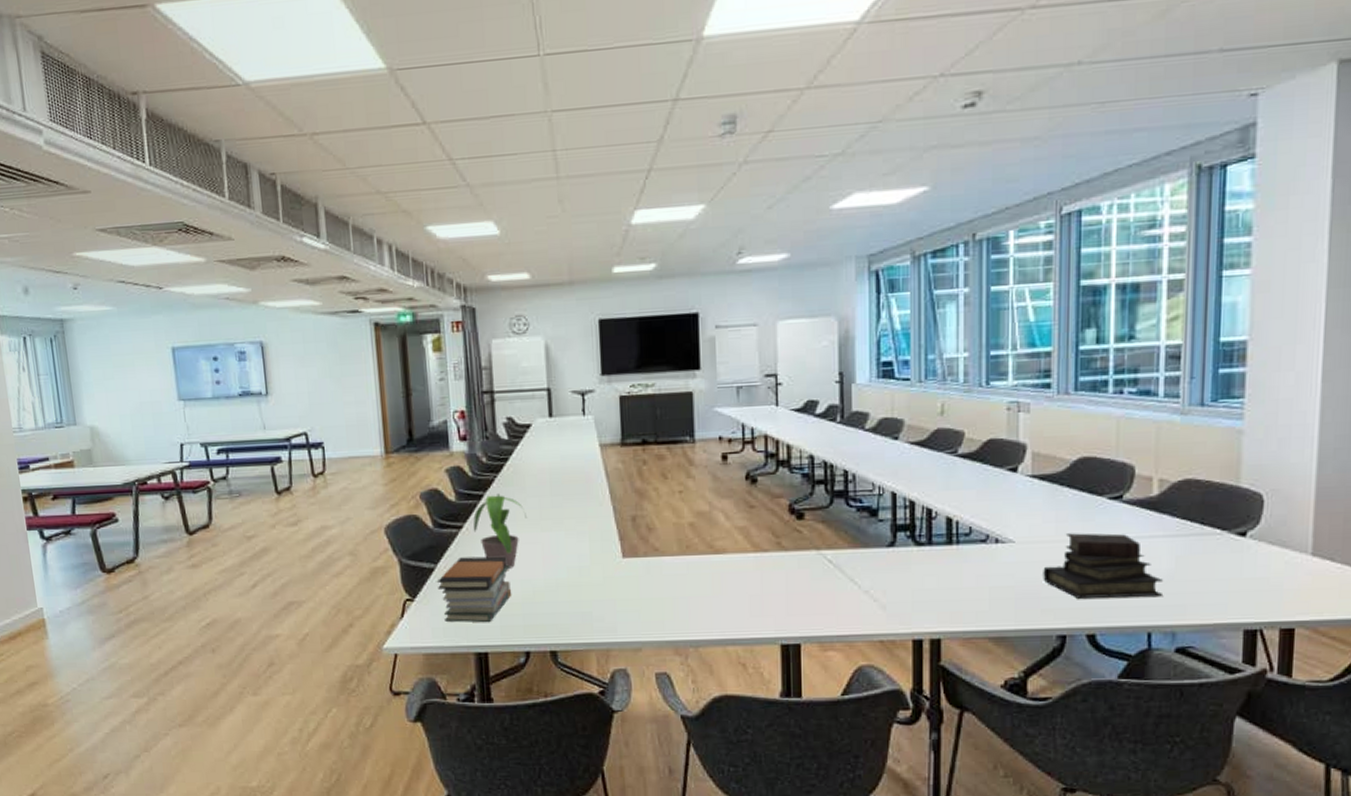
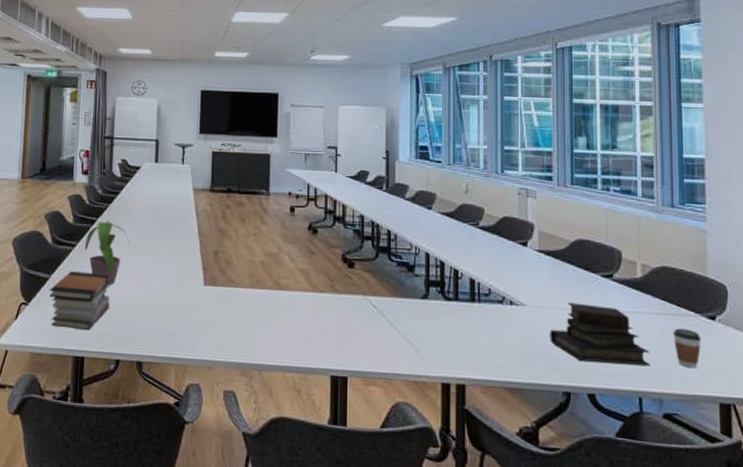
coffee cup: none [1192,549,1228,594] -> present [672,328,702,369]

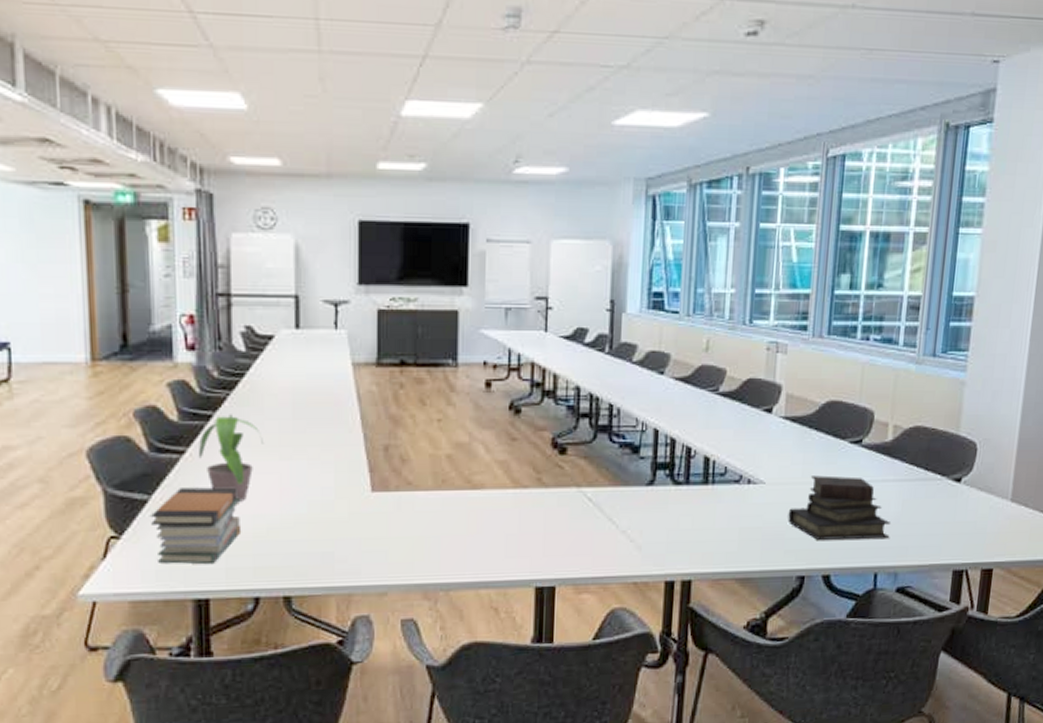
coffee cup: present [672,328,702,369] -> none [916,494,945,537]

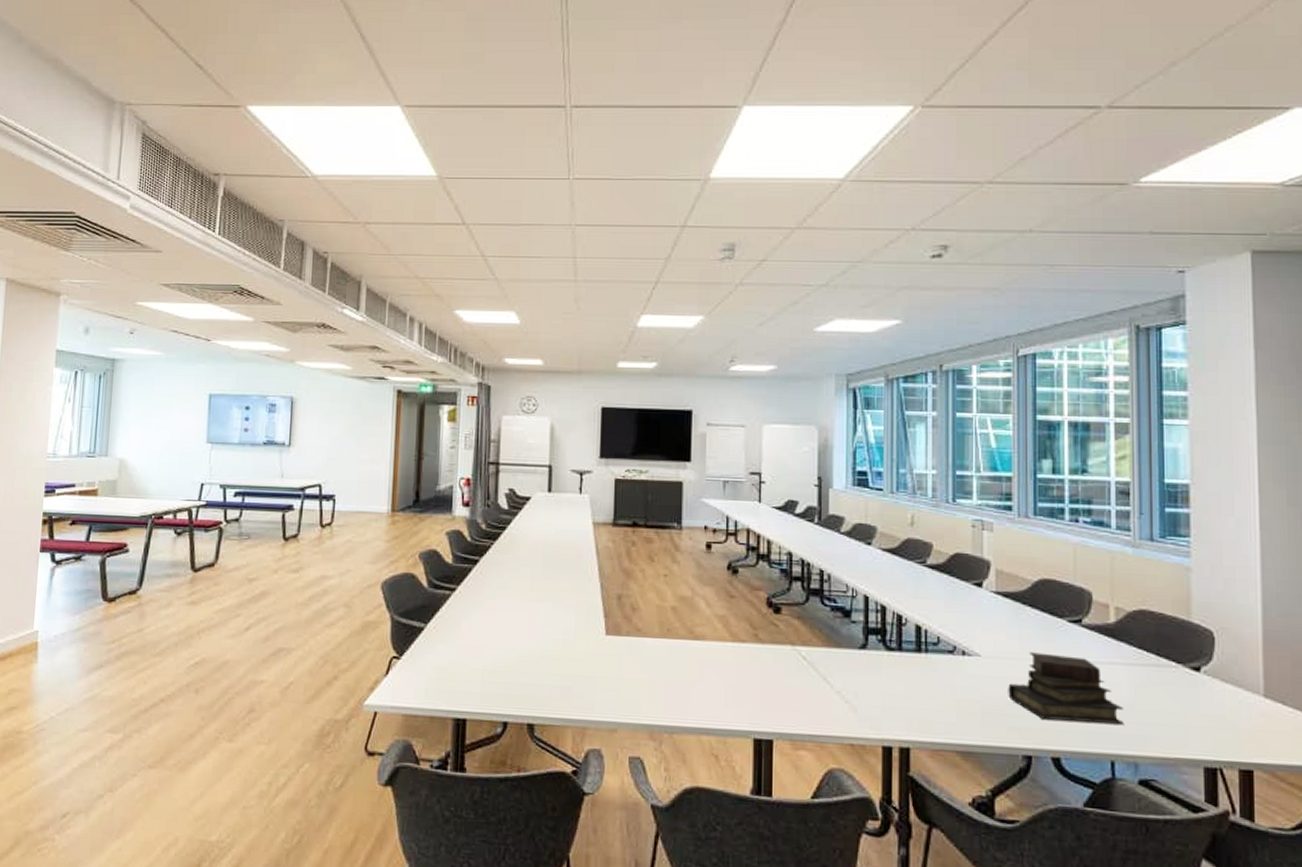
book stack: present [151,487,242,565] -> none [425,619,497,689]
potted plant: present [198,414,263,502] -> none [465,560,518,635]

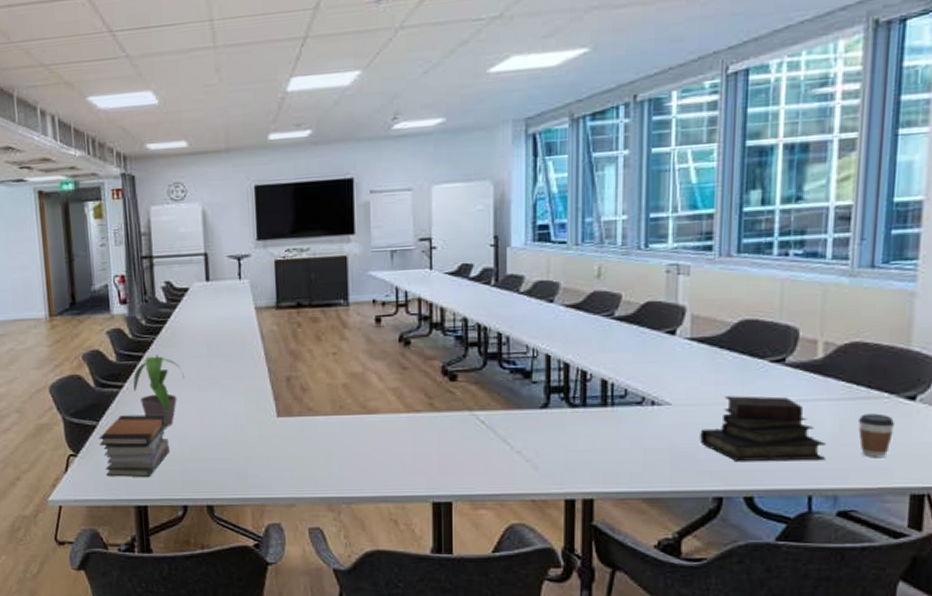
book stack: none [425,619,497,689] -> present [99,414,171,478]
potted plant: none [465,560,518,635] -> present [133,355,184,426]
coffee cup: none [1150,681,1184,728] -> present [857,413,896,458]

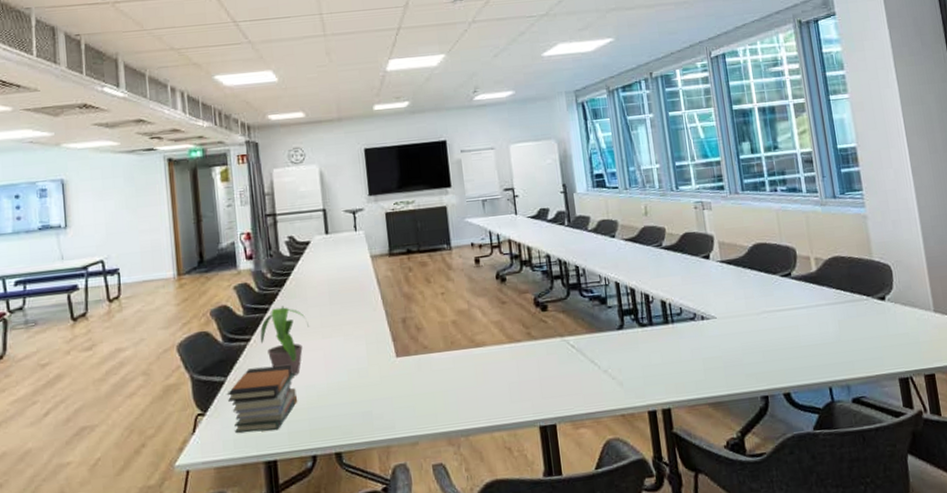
diary: present [700,396,827,461] -> none [741,305,835,363]
coffee cup: present [857,413,896,458] -> none [850,313,877,351]

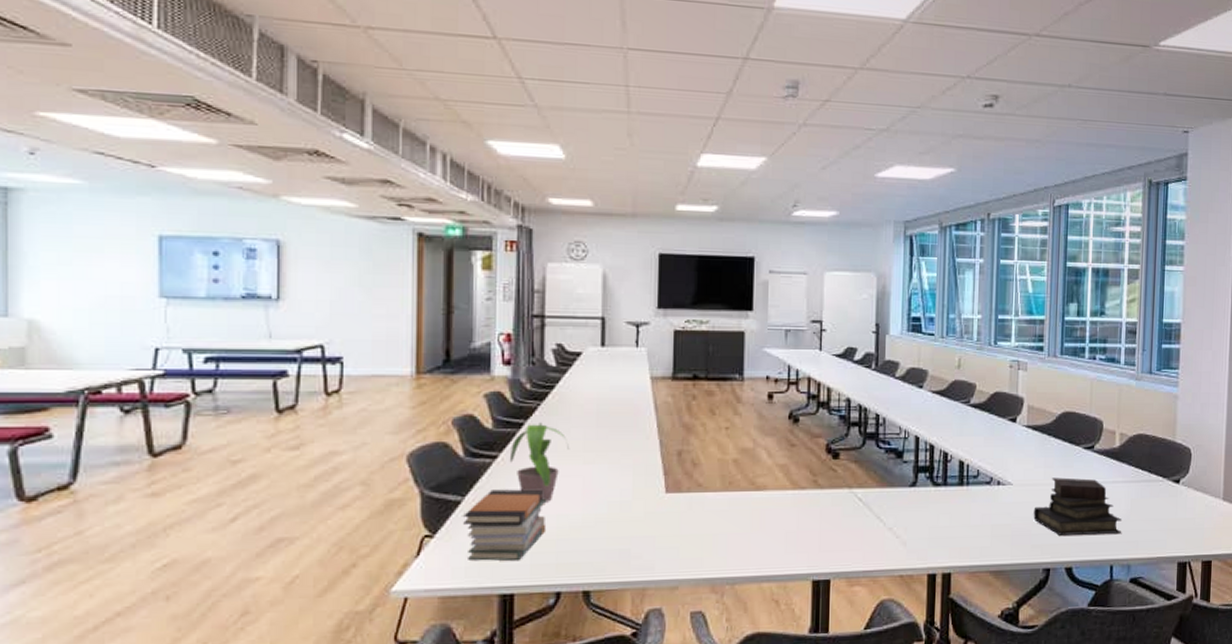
diary: none [741,305,835,363] -> present [1033,477,1123,535]

